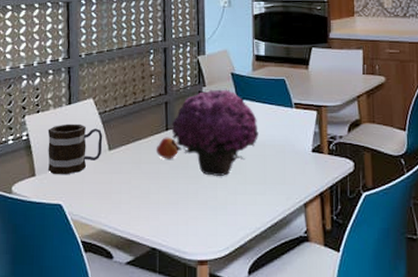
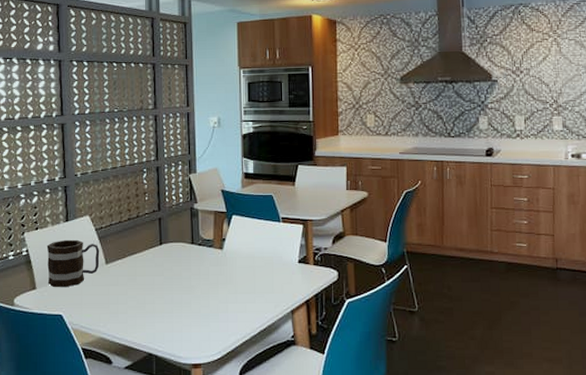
fruit: present [155,137,179,159] -> none [150,251,173,272]
flower: present [171,89,258,177] -> none [165,205,248,287]

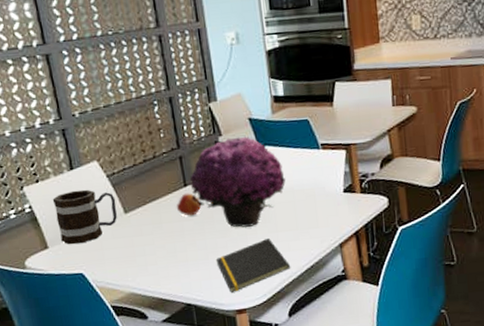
fruit: none [150,251,173,272] -> present [176,193,202,216]
flower: none [165,205,248,287] -> present [190,136,286,228]
notepad: none [179,299,246,347] -> present [215,238,291,293]

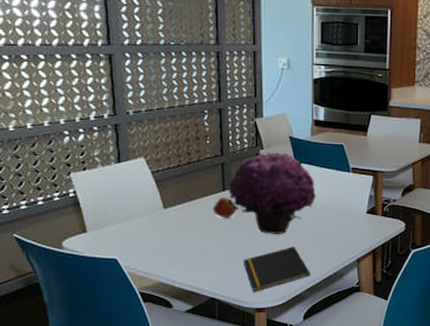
mug: present [52,189,117,244] -> none [97,182,157,232]

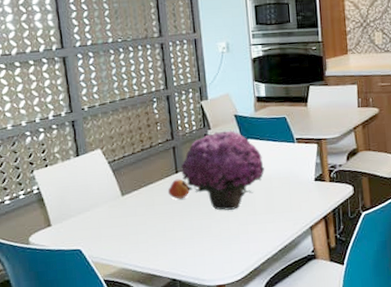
notepad: present [243,247,311,292] -> none [200,221,267,269]

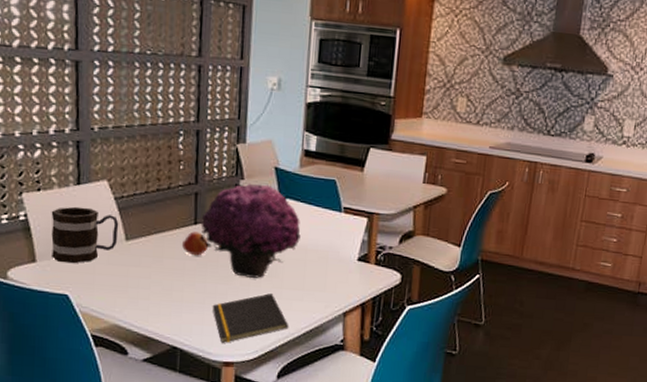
mug: none [58,174,115,223] -> present [51,206,119,264]
notepad: none [200,221,267,269] -> present [212,293,289,343]

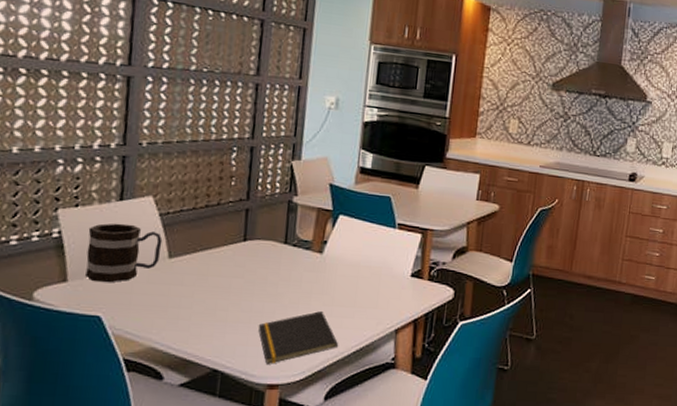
fruit: present [181,231,209,256] -> none [228,248,258,274]
flower: present [200,183,301,279] -> none [248,199,354,297]

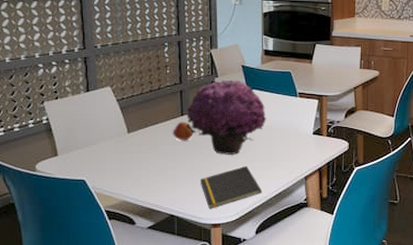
mug: present [85,223,163,283] -> none [67,109,122,155]
fruit: none [228,248,258,274] -> present [172,121,194,141]
flower: none [248,199,354,297] -> present [186,79,266,156]

